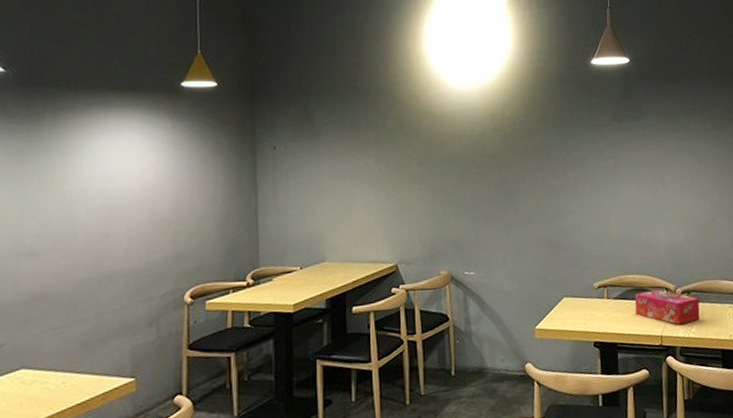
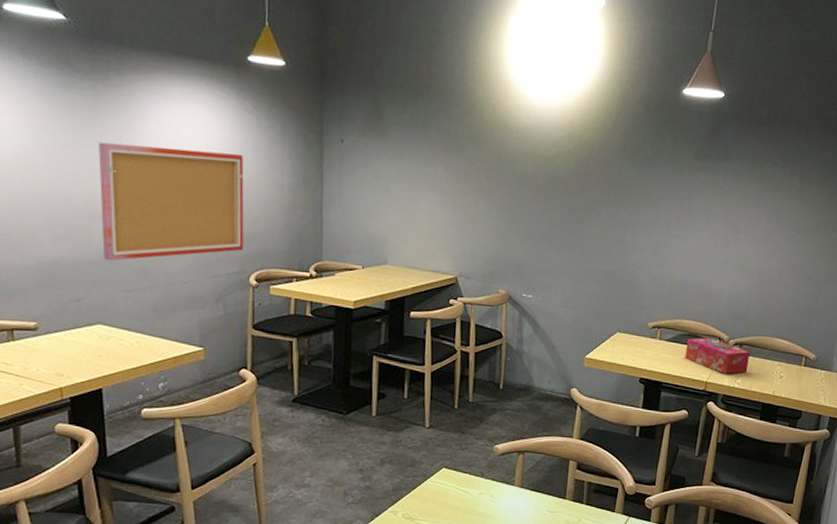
wall art: none [30,173,179,299] -> present [98,142,244,261]

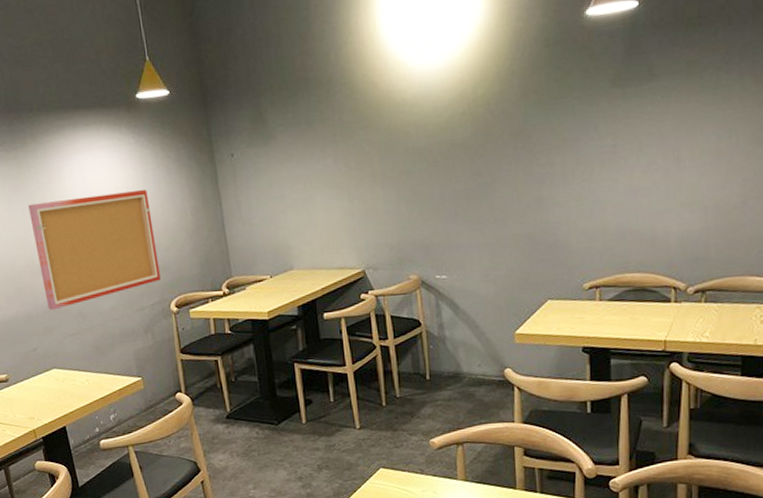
tissue box: present [685,337,750,374] -> none [633,289,717,328]

